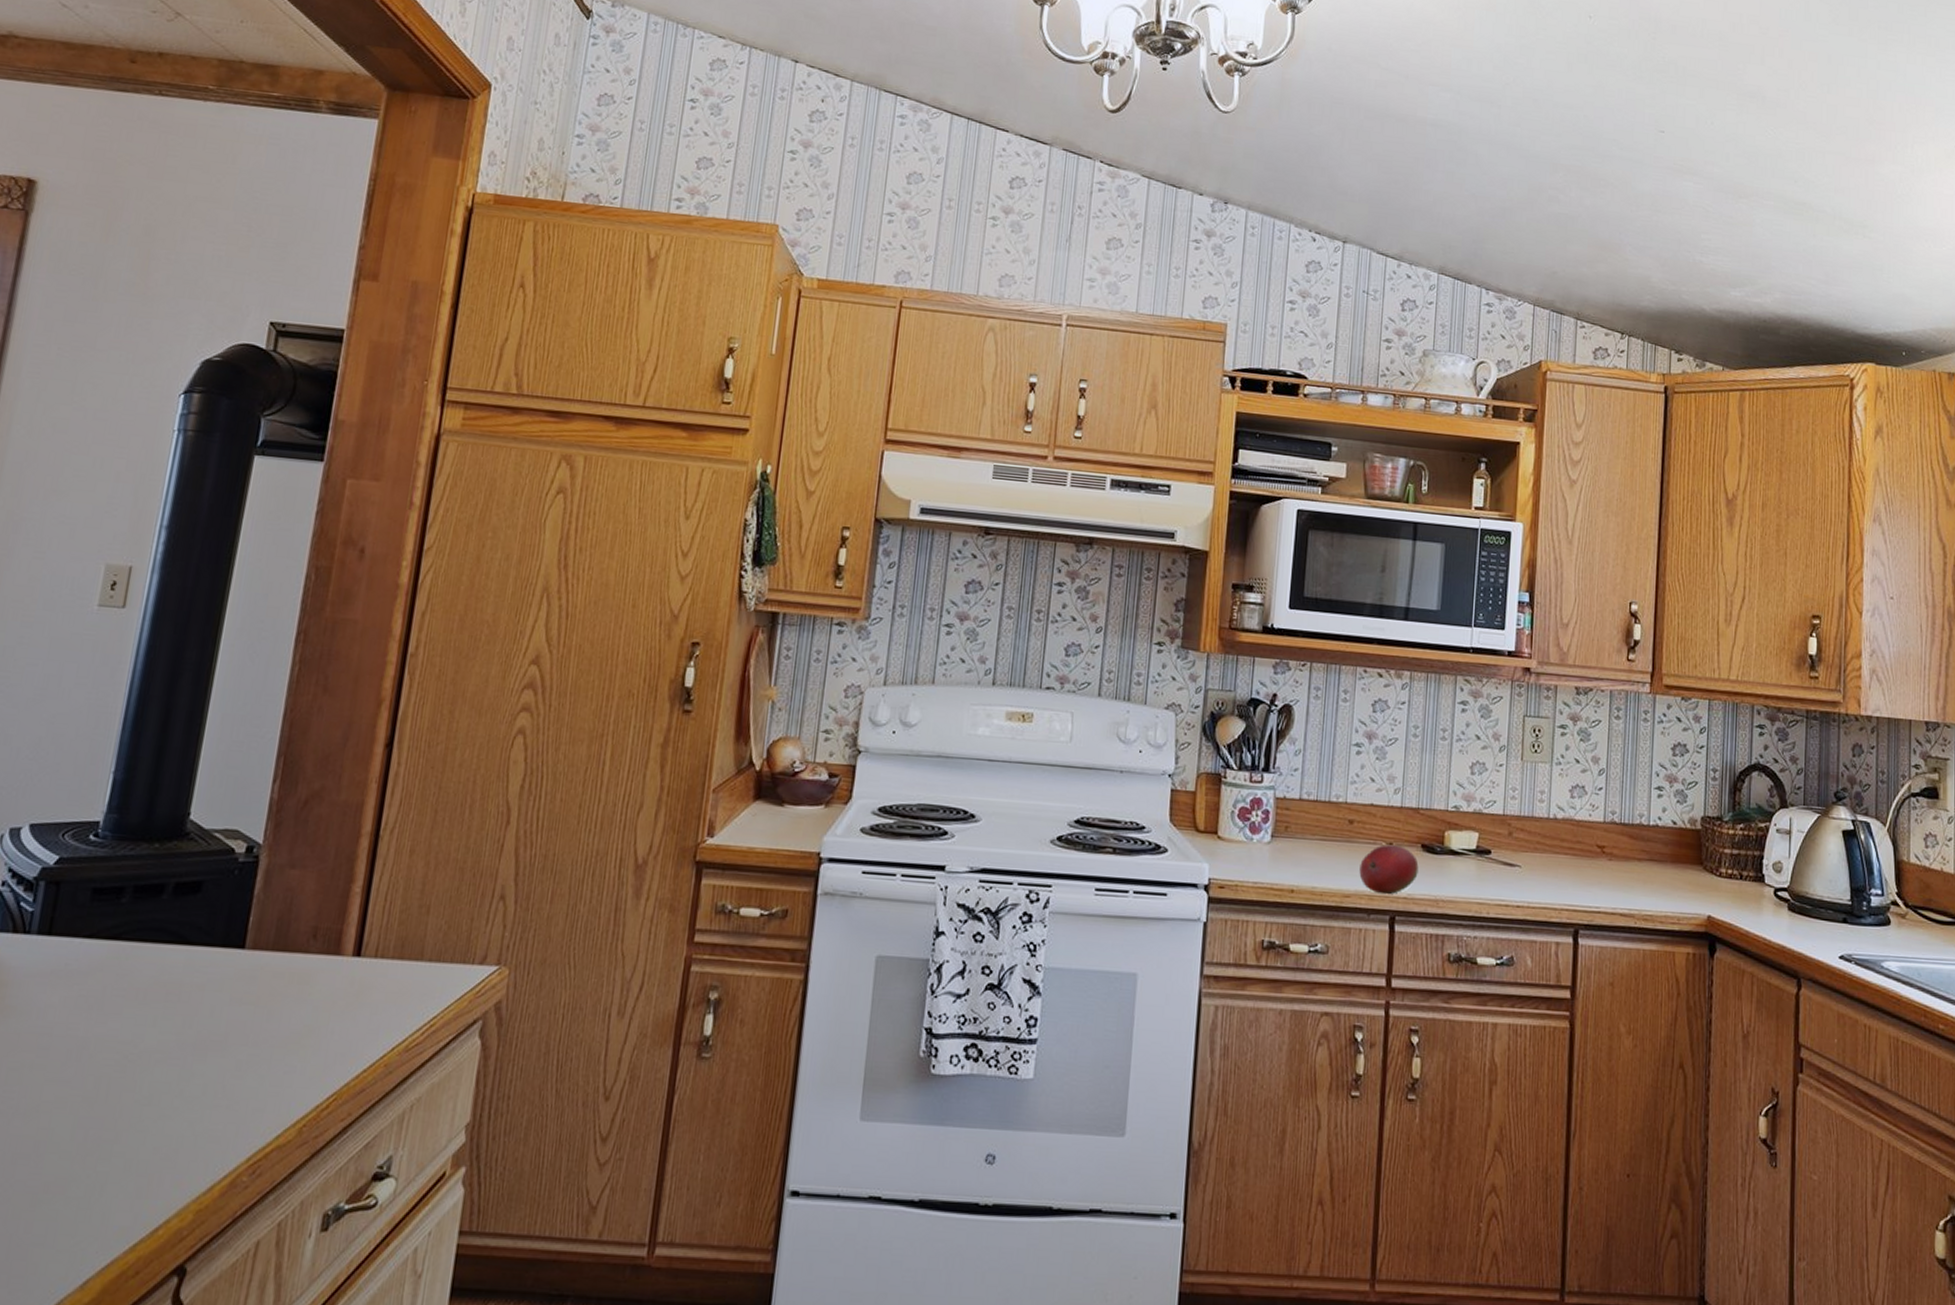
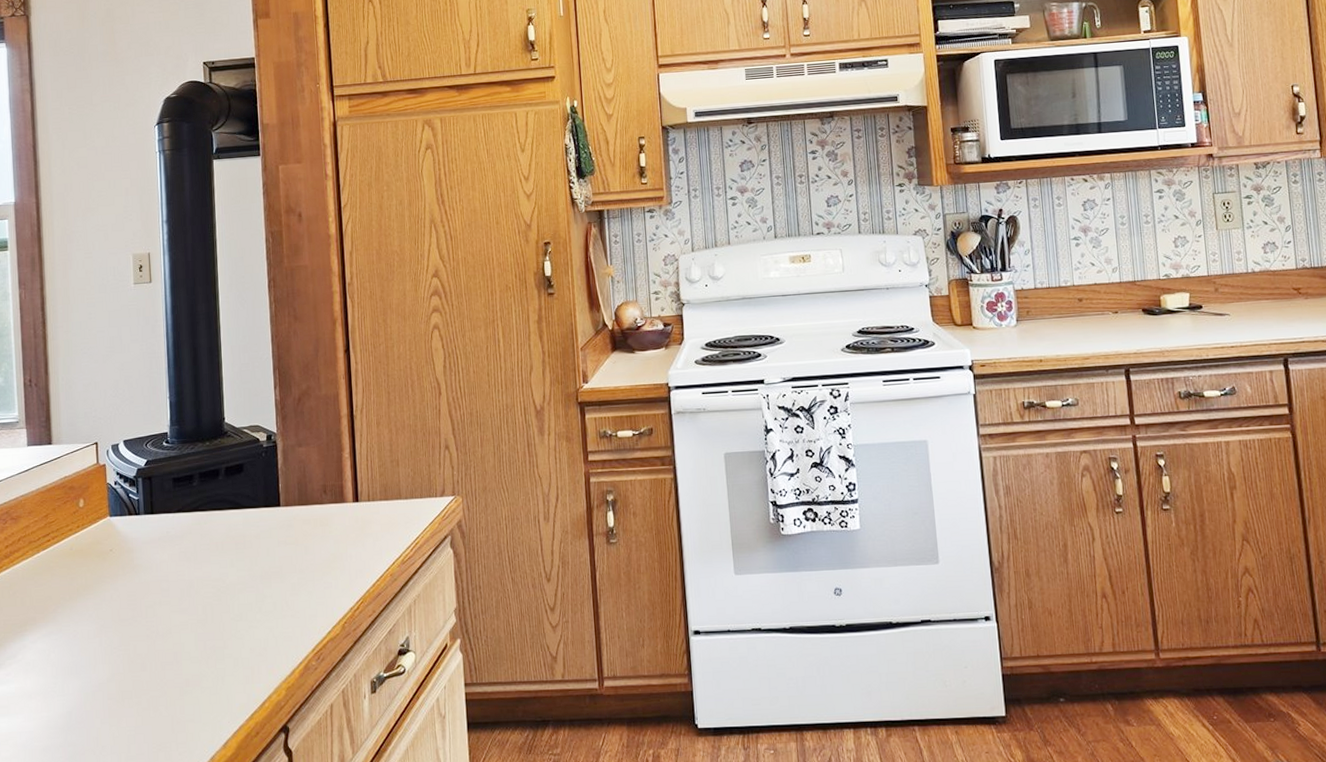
fruit: present [1359,844,1419,895] -> none [1093,313,1143,353]

